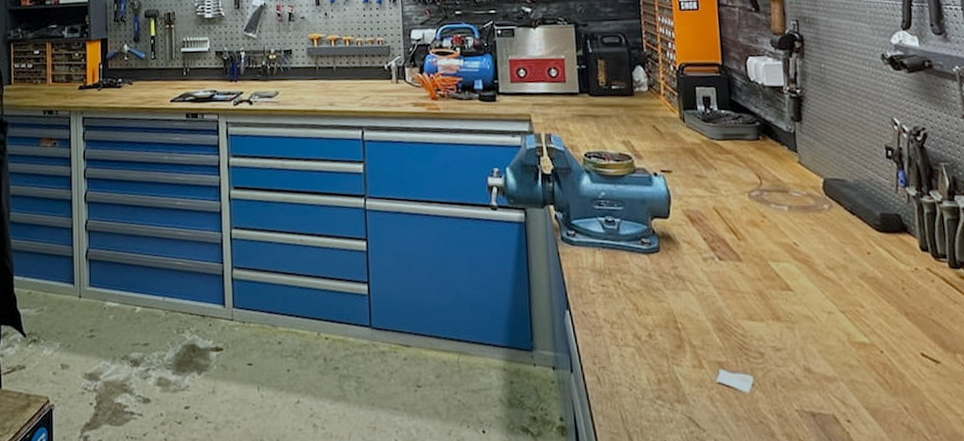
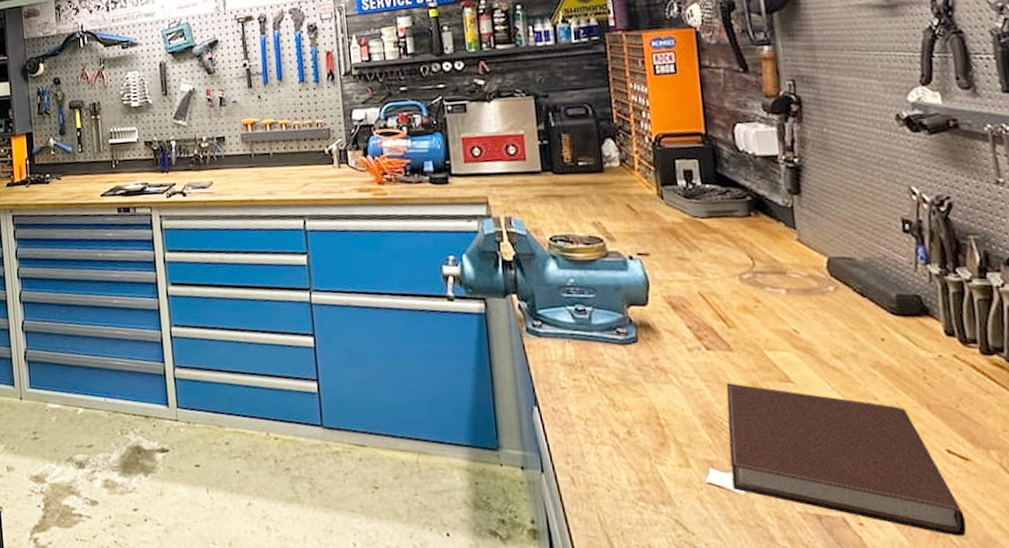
notebook: none [735,290,937,432] -> present [726,383,967,537]

